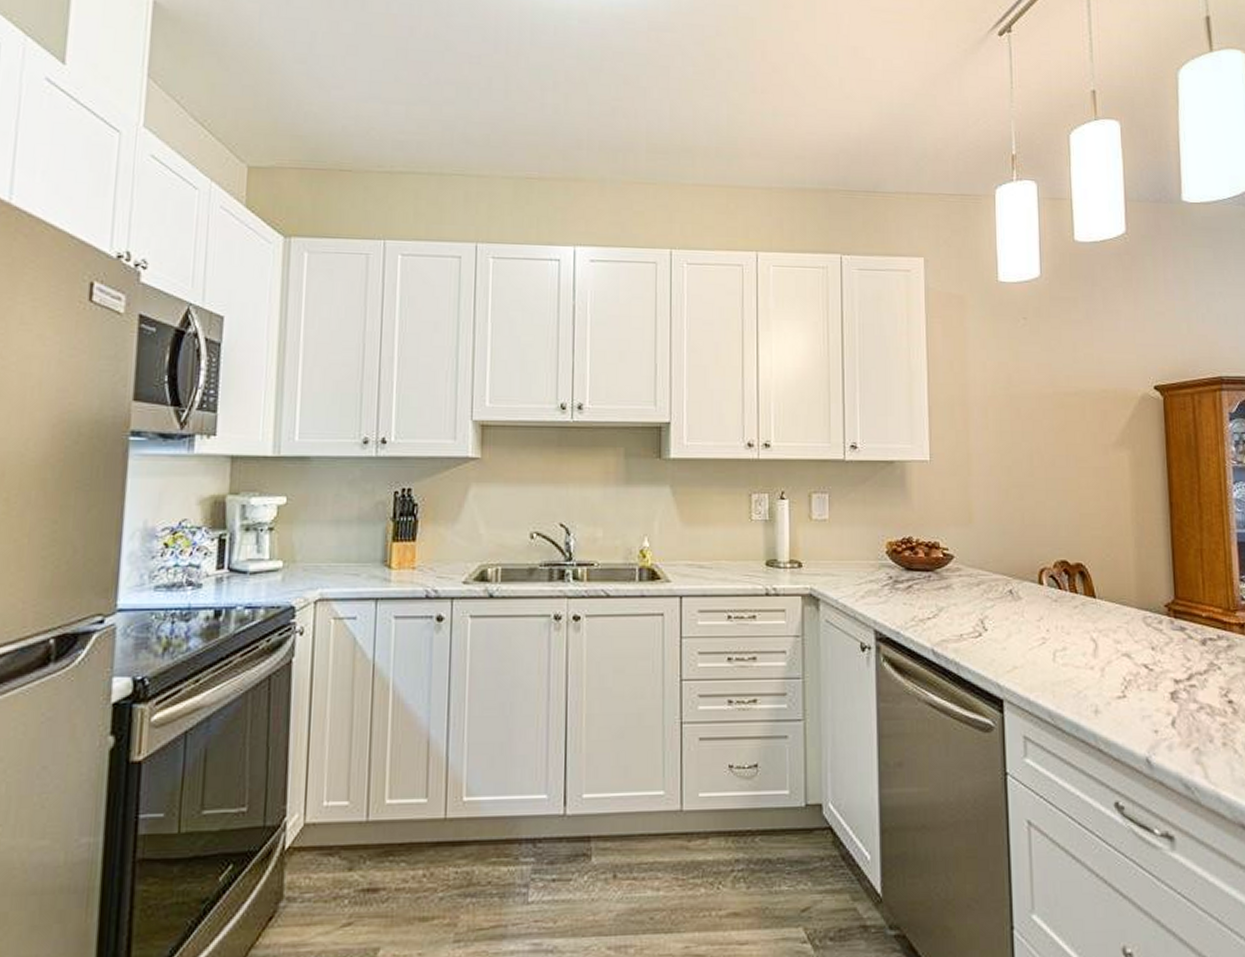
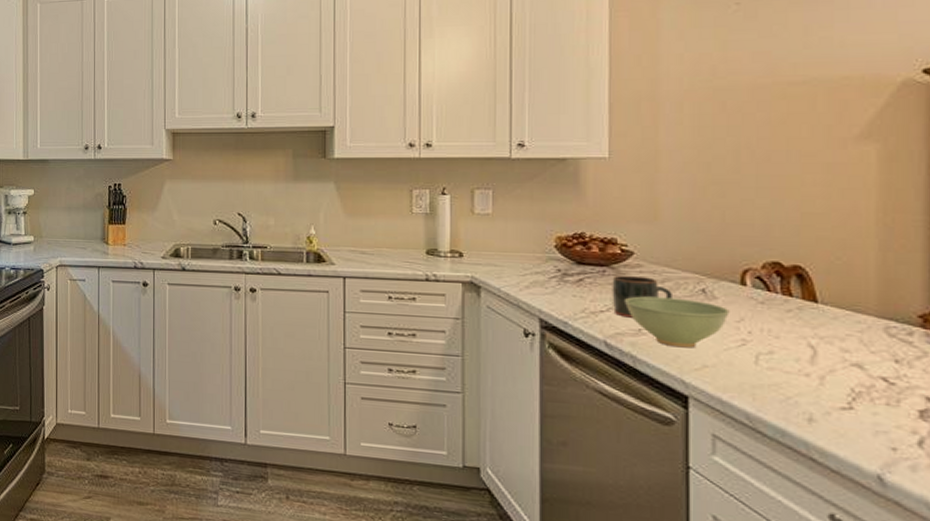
mug: none [936,579,986,623] -> present [612,275,672,318]
bowl: none [947,600,1032,650] -> present [623,296,730,348]

